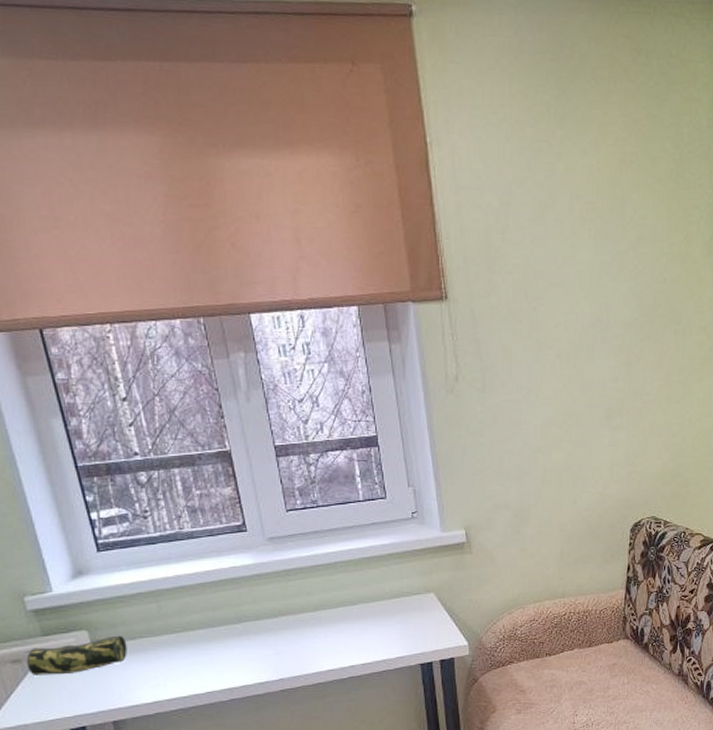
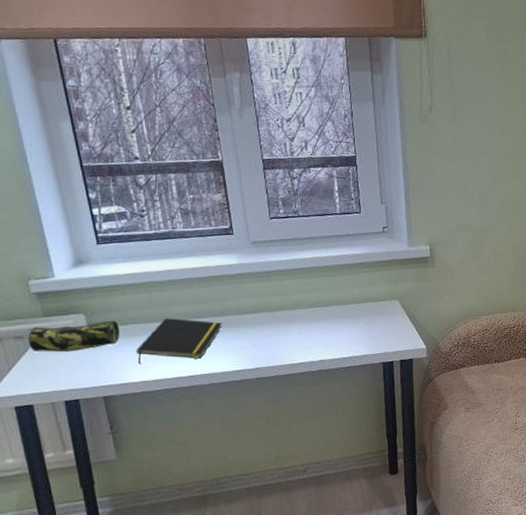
notepad: none [146,629,240,683] -> present [136,318,222,365]

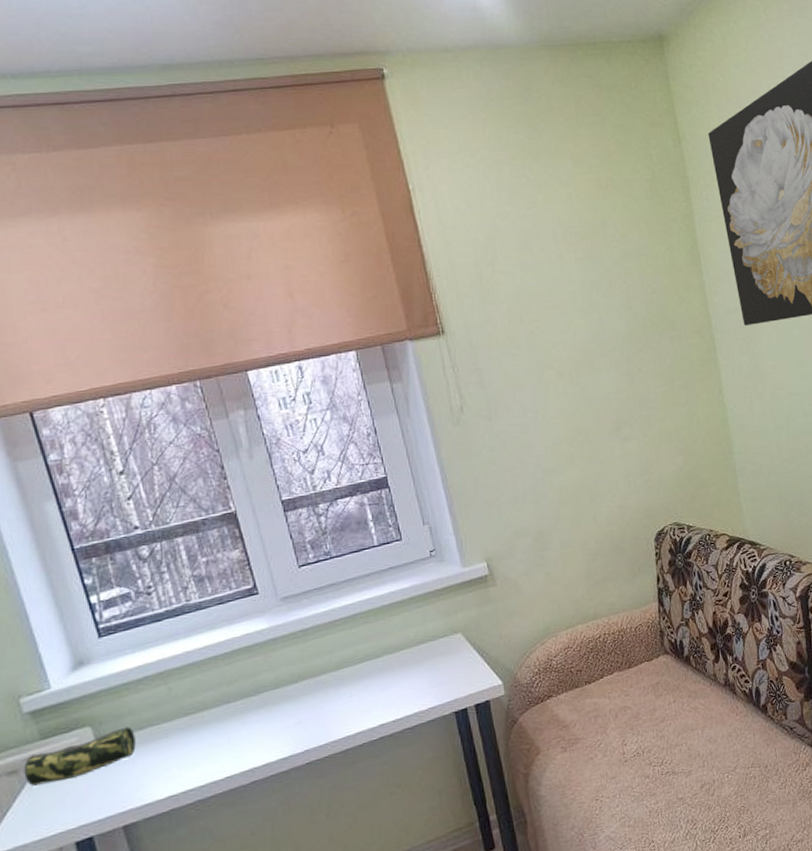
notepad: present [136,318,222,365] -> none [157,702,259,776]

